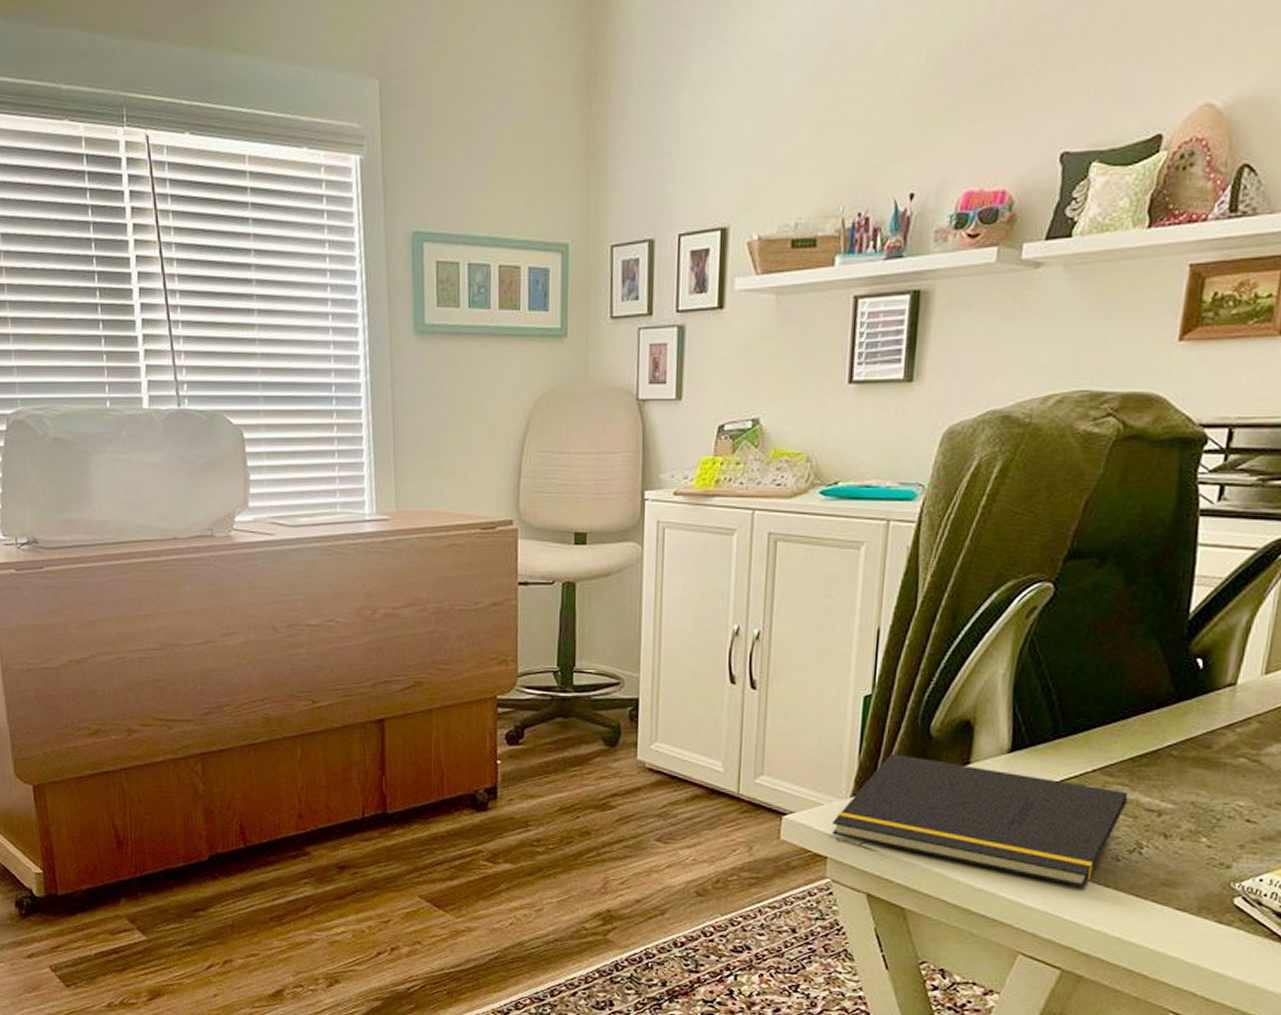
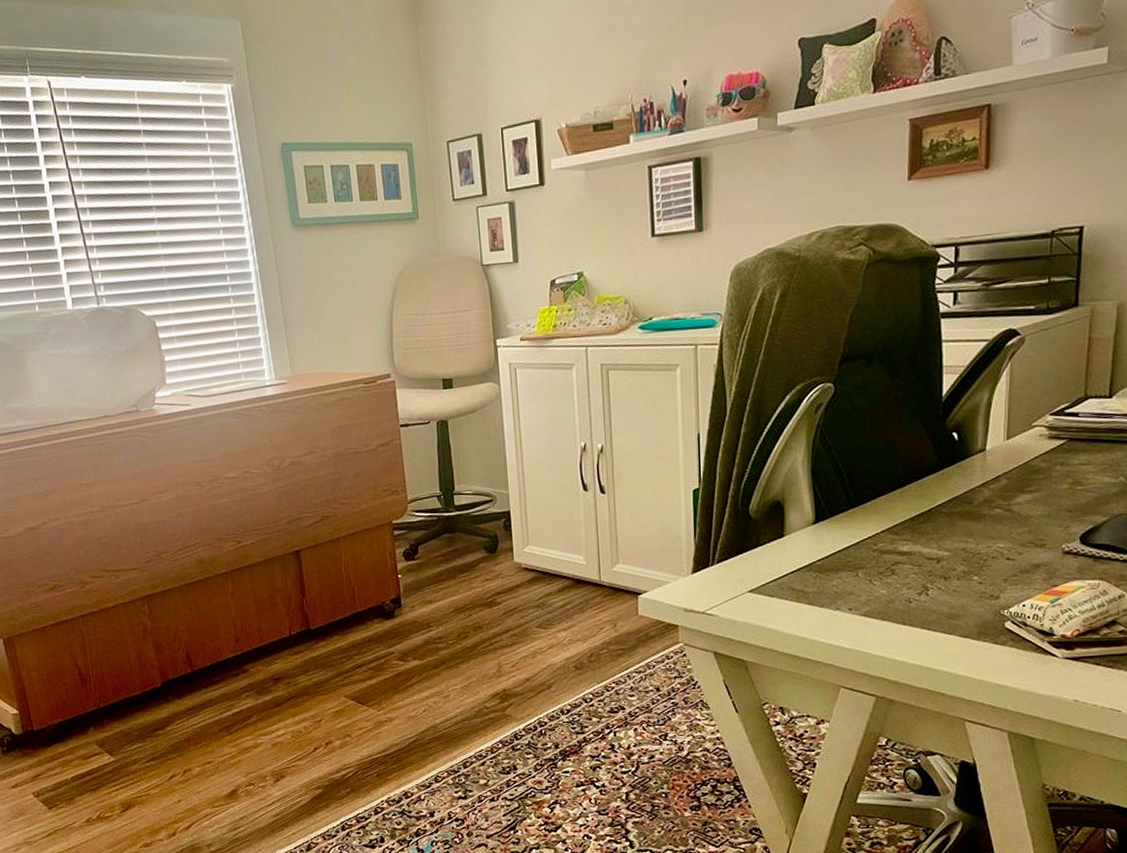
notepad: present [832,754,1129,888] -> none [679,534,912,628]

